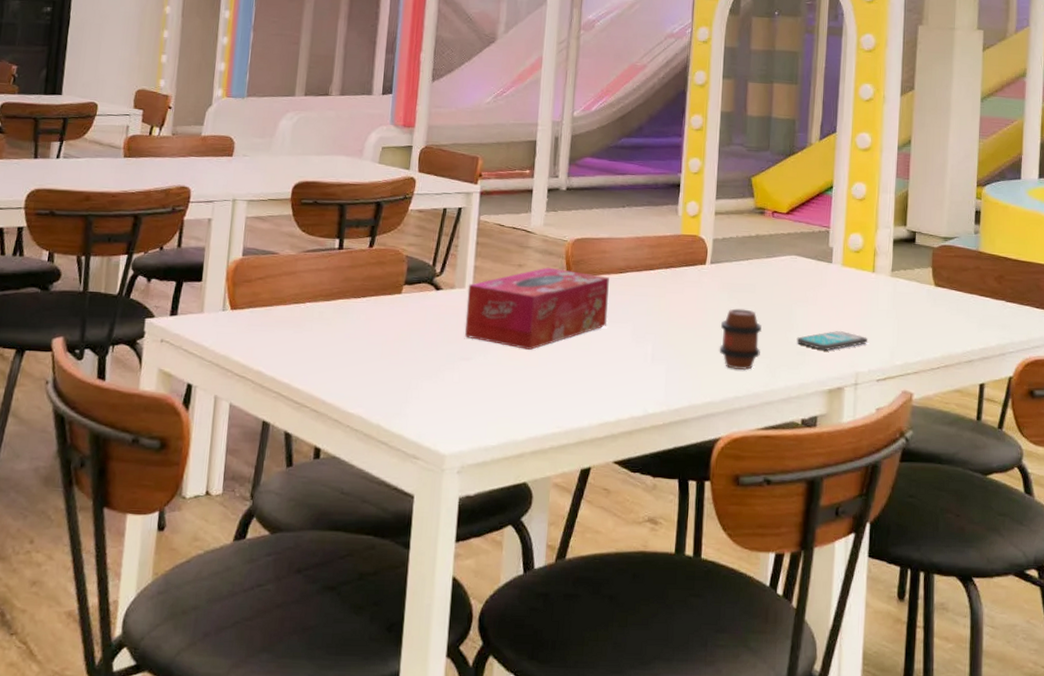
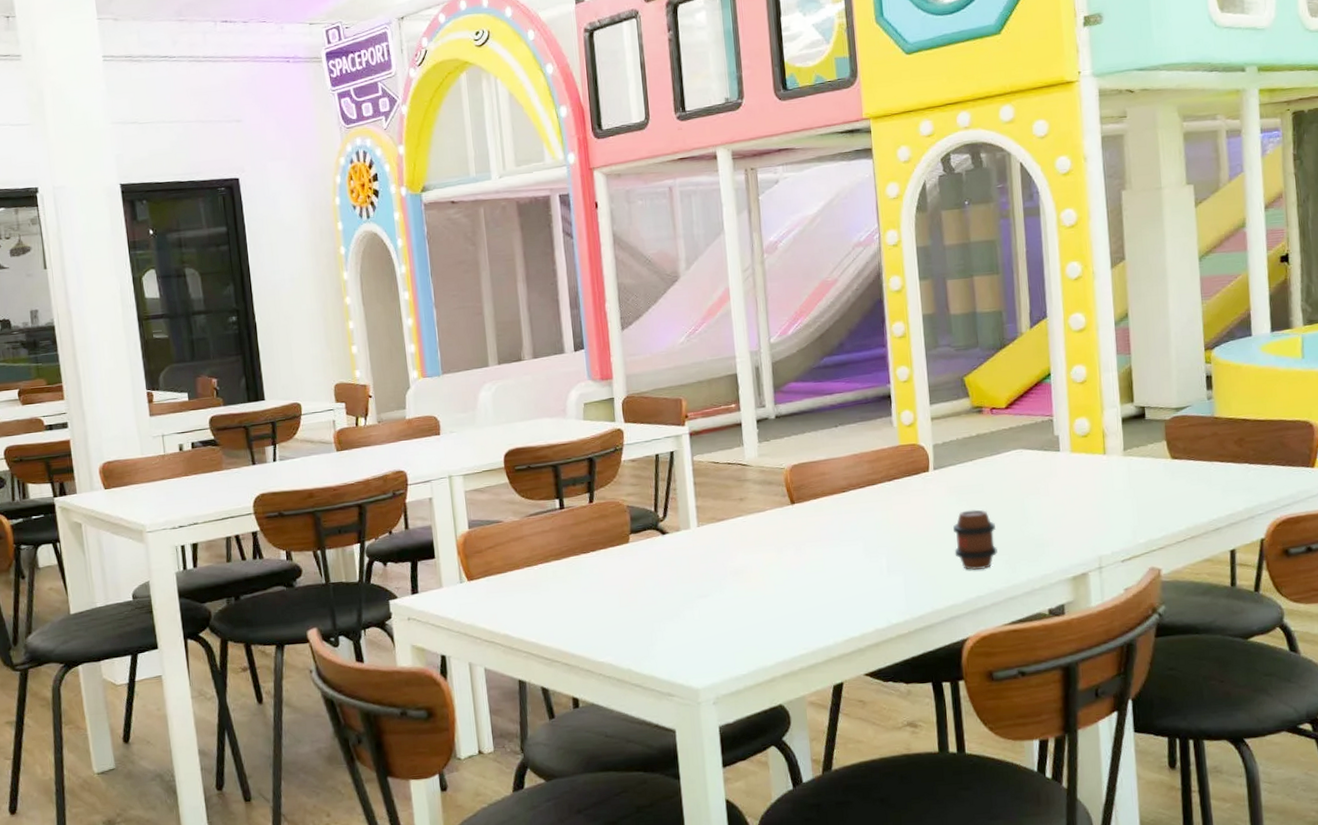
tissue box: present [464,267,609,350] -> none [693,496,838,580]
smartphone: present [796,331,868,351] -> none [1033,517,1108,540]

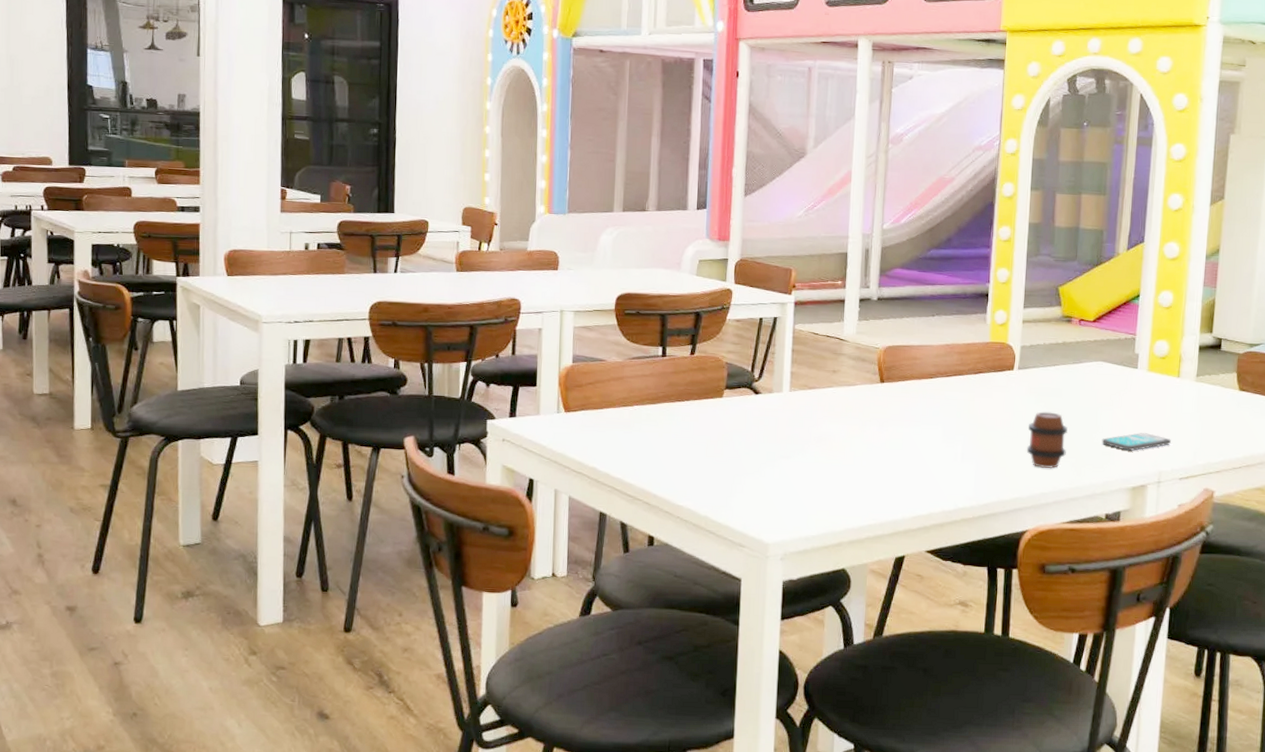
smartphone: none [1033,517,1108,540] -> present [1101,433,1172,452]

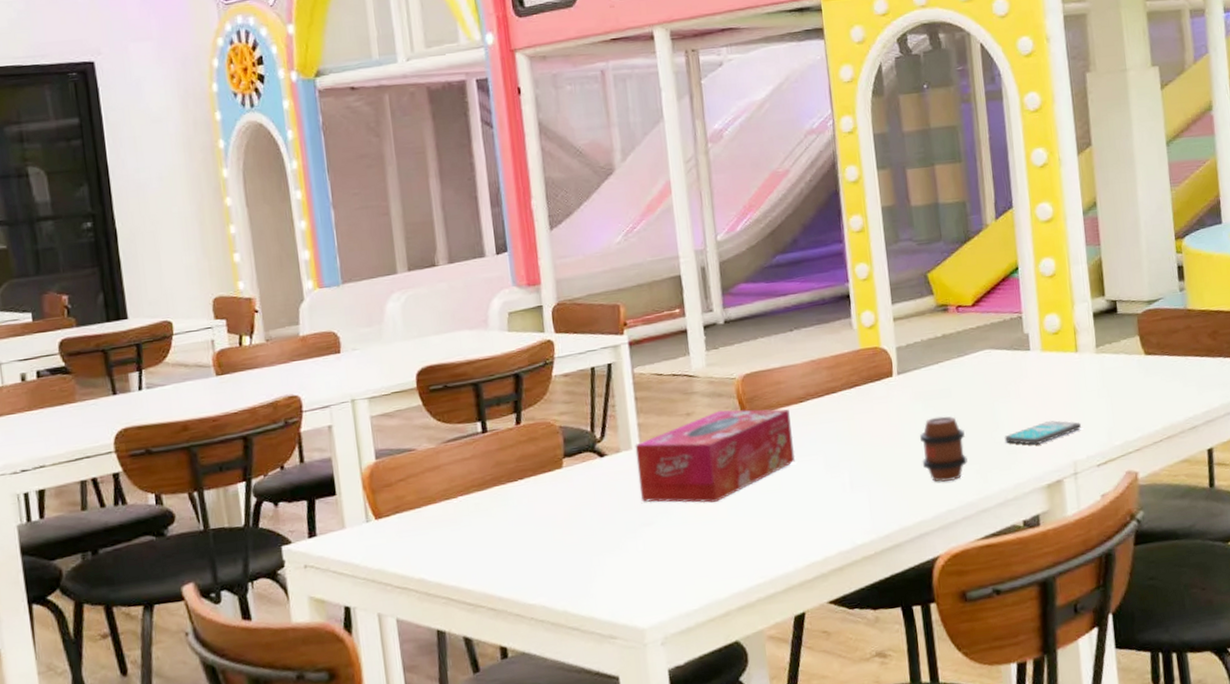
tissue box: none [783,373,920,449] -> present [635,409,796,503]

